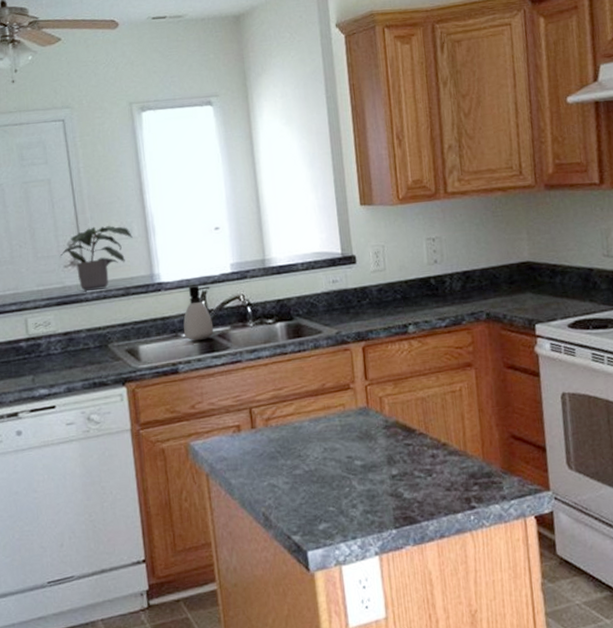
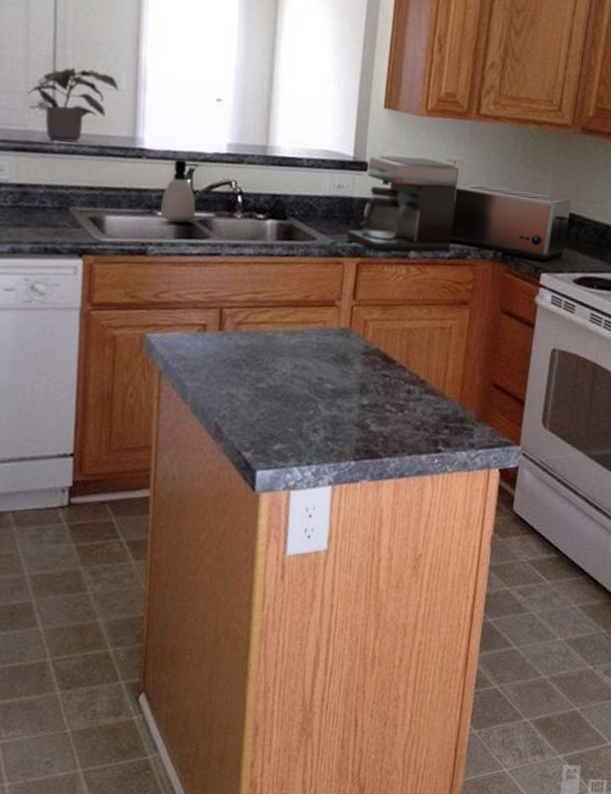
coffee maker: none [348,241,445,334] -> present [347,155,460,253]
toaster: none [438,250,553,314] -> present [450,182,572,262]

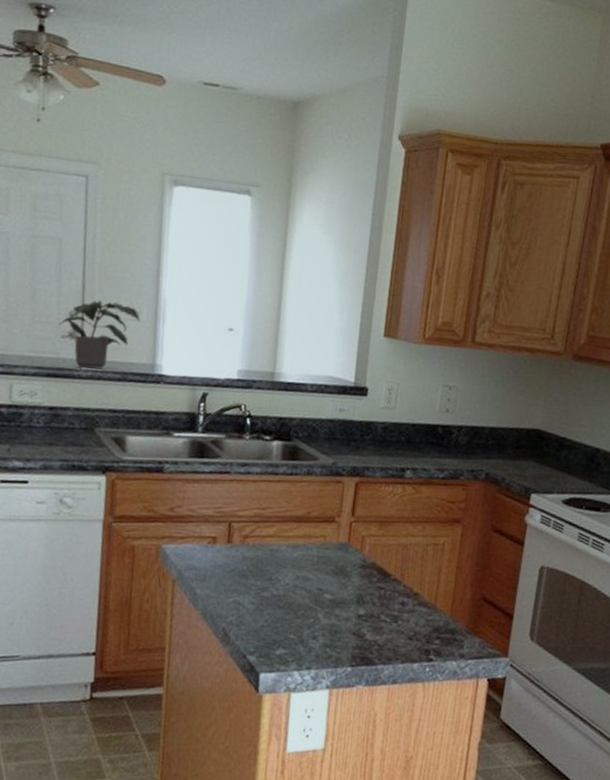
soap dispenser: present [160,159,200,224] -> none [175,384,212,444]
coffee maker: present [347,155,460,253] -> none [347,381,455,474]
toaster: present [450,182,572,262] -> none [444,406,562,483]

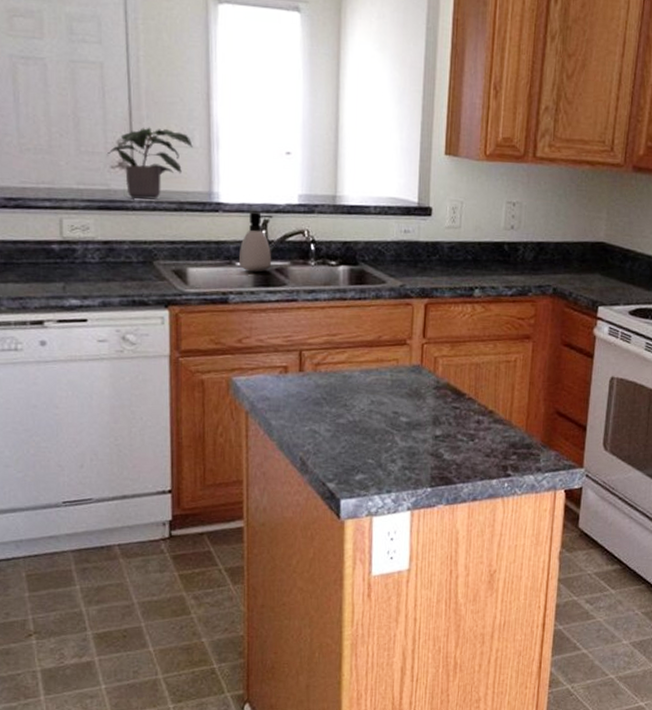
soap dispenser: none [175,384,212,444] -> present [238,211,273,273]

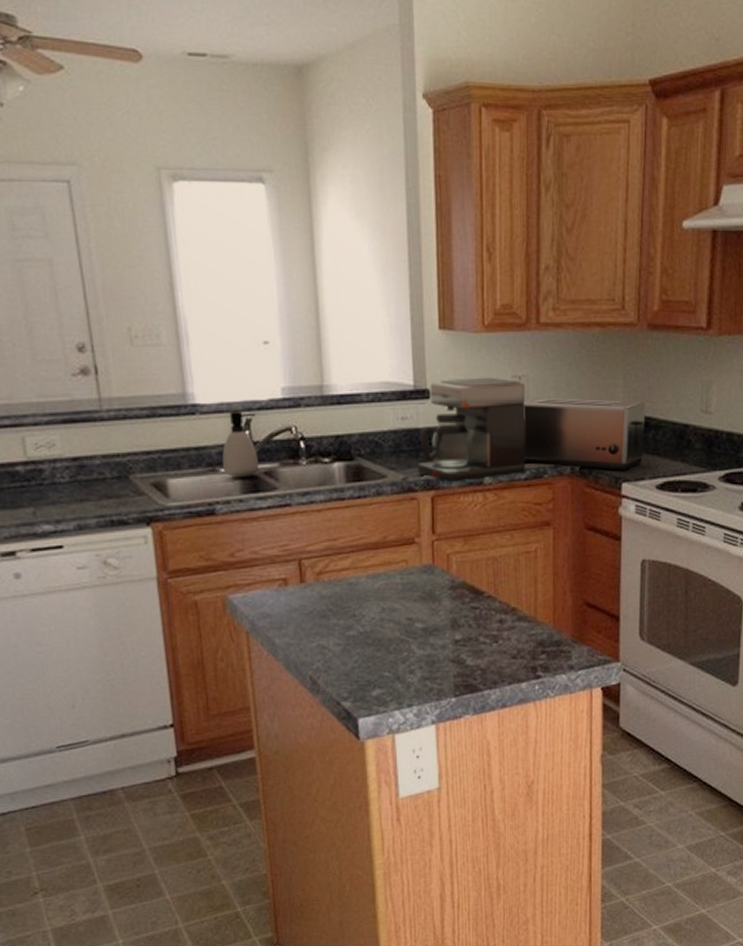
potted plant: present [108,127,193,200] -> none [67,326,160,408]
coffee maker: none [415,200,519,293] -> present [418,377,526,483]
toaster: none [512,222,625,295] -> present [523,397,646,471]

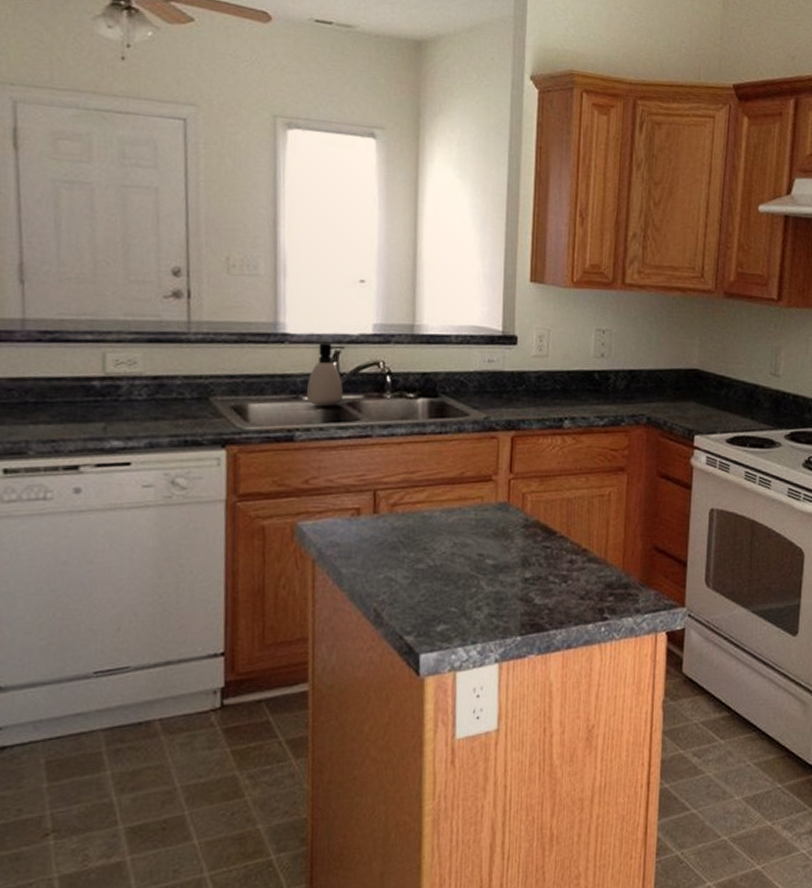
coffee maker: present [418,377,526,483] -> none [500,328,609,425]
toaster: present [523,397,646,471] -> none [604,350,719,424]

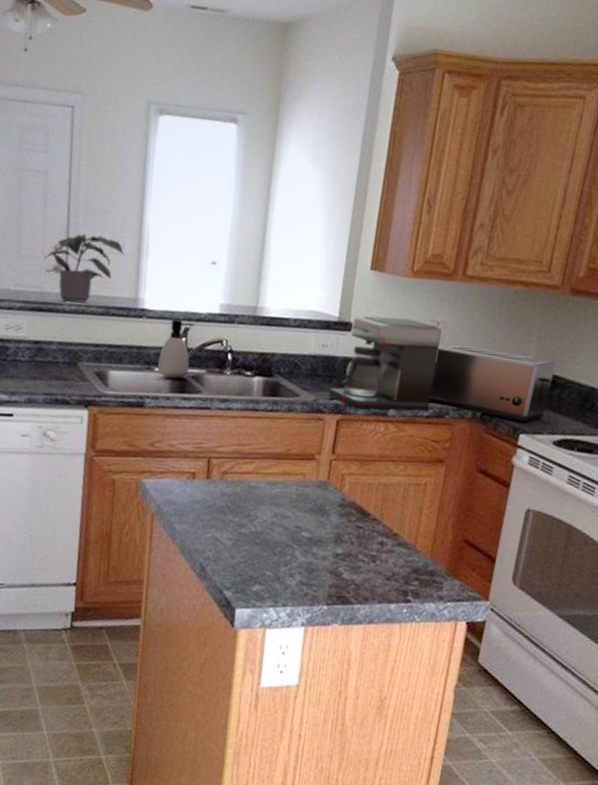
potted plant: none [160,254,257,331] -> present [44,233,124,303]
coffee maker: none [500,328,609,425] -> present [328,315,443,412]
toaster: none [604,350,719,424] -> present [429,342,556,423]

